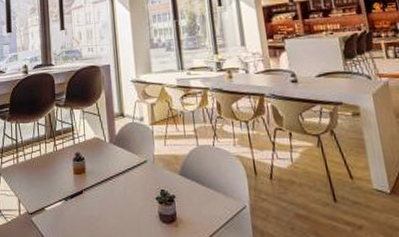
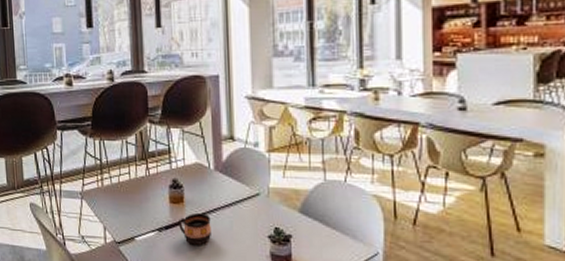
cup: none [81,181,109,210] -> present [178,212,211,245]

